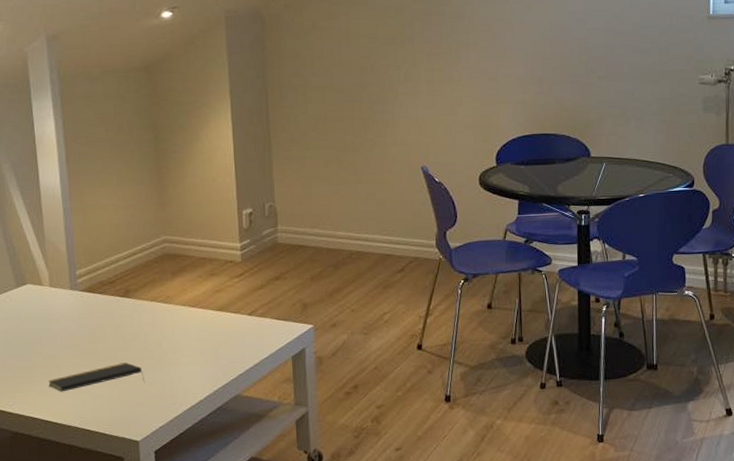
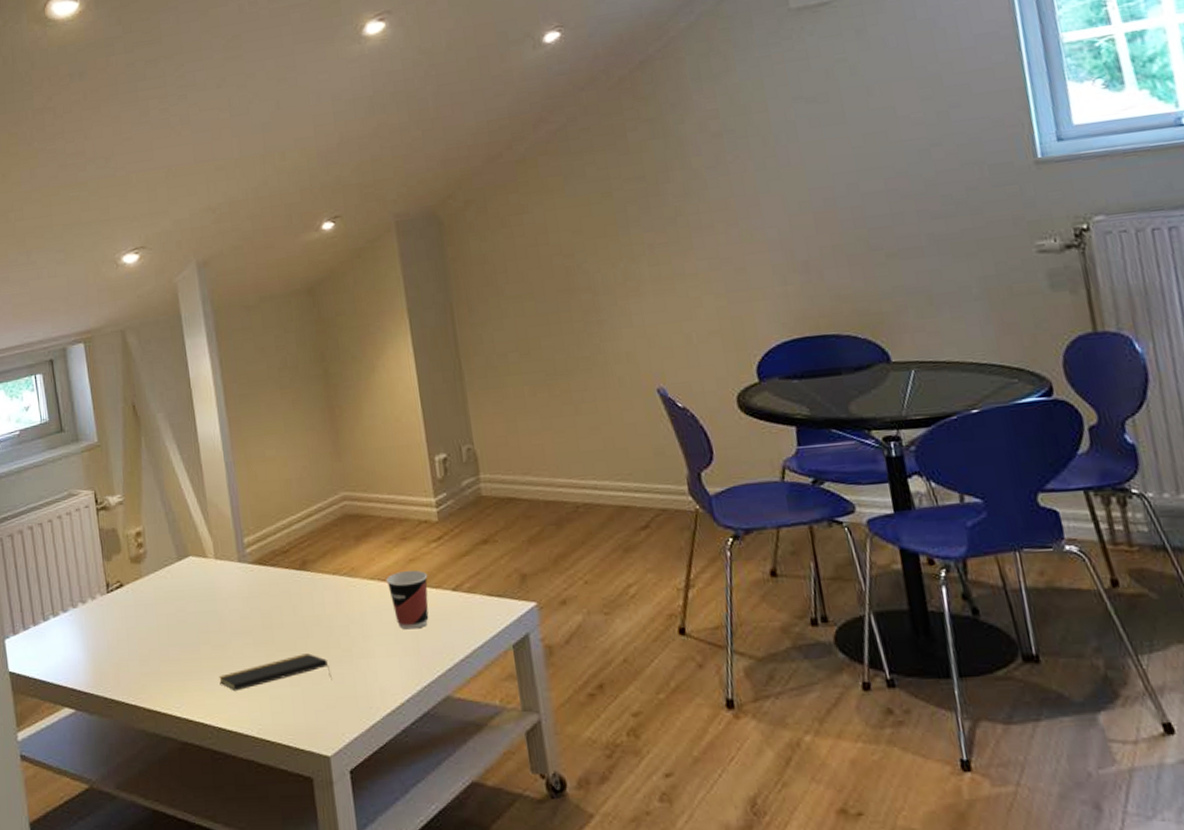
cup: none [195,299,230,345] -> present [386,570,429,630]

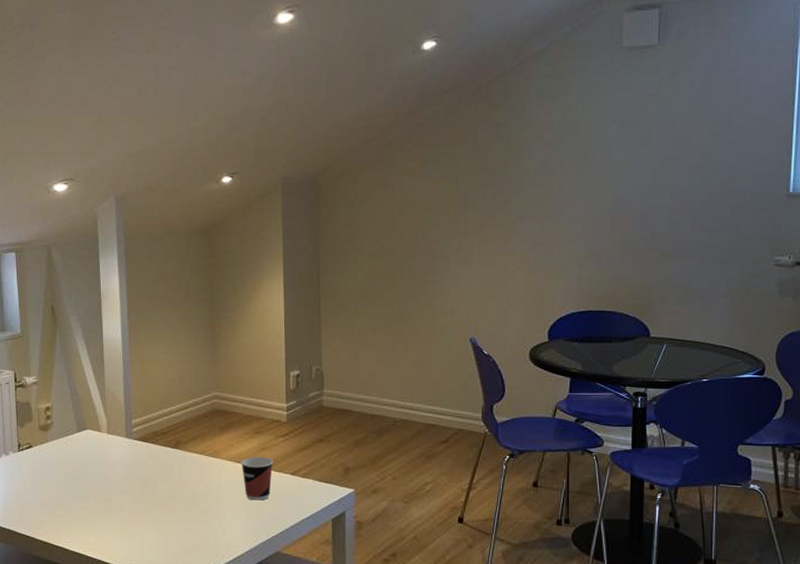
notepad: present [219,653,332,692] -> none [102,511,190,534]

